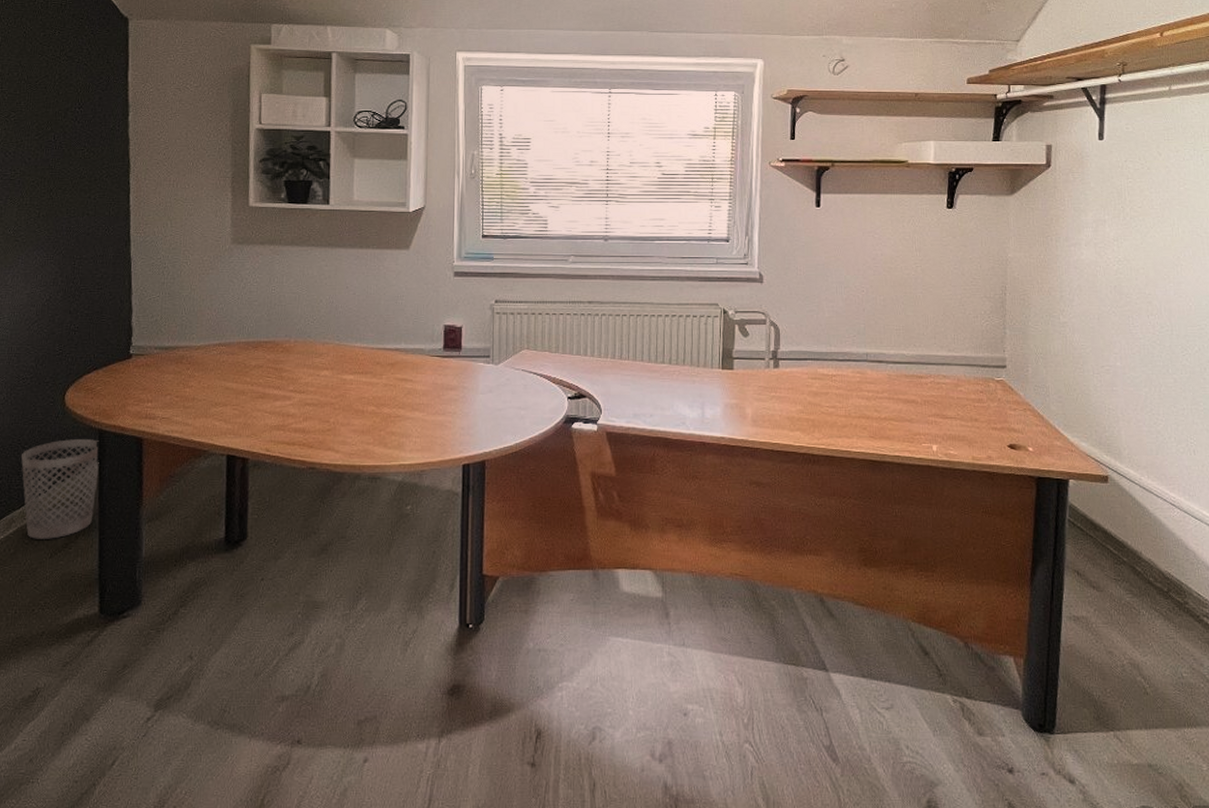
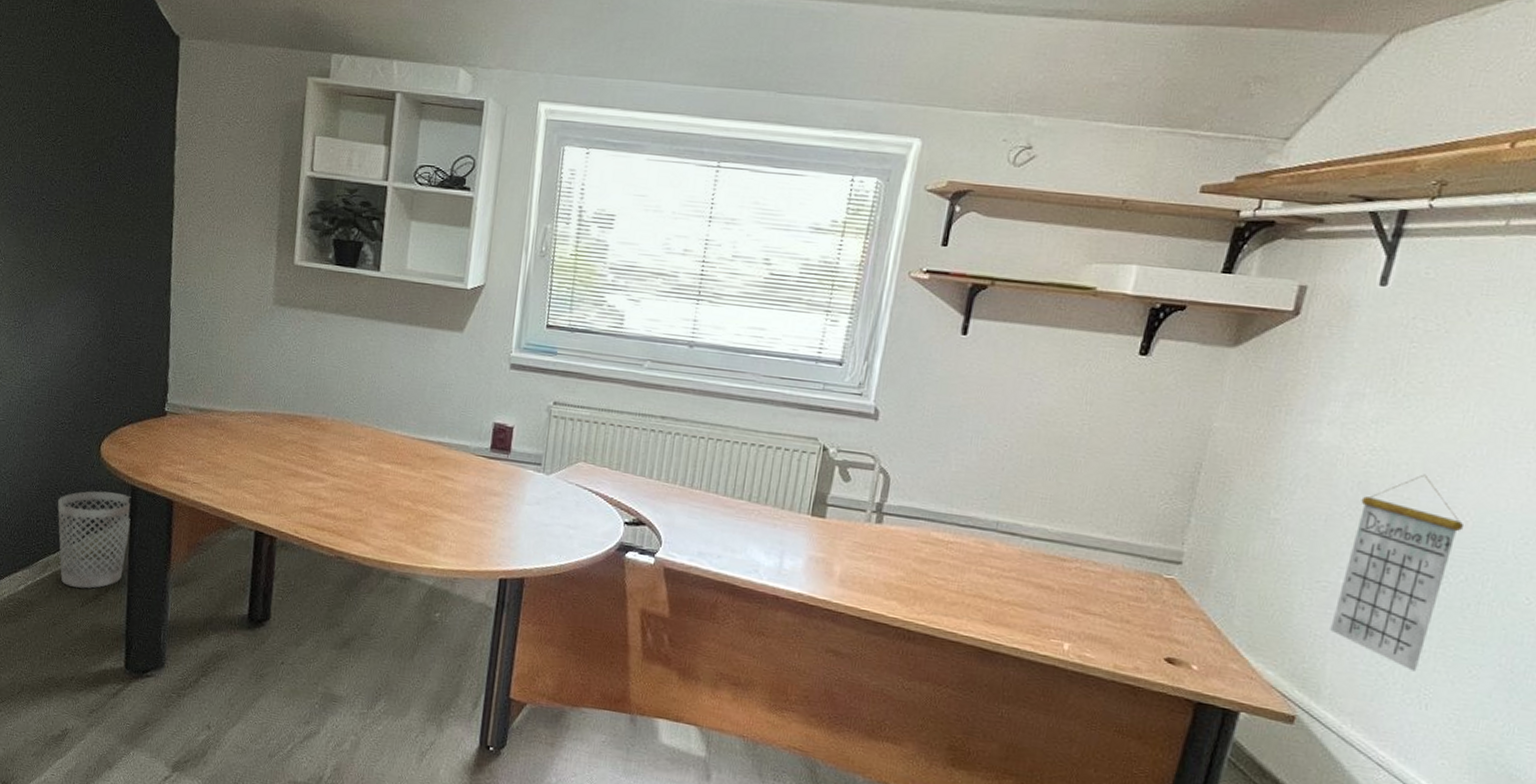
calendar: none [1118,275,1190,426] -> present [1330,474,1465,672]

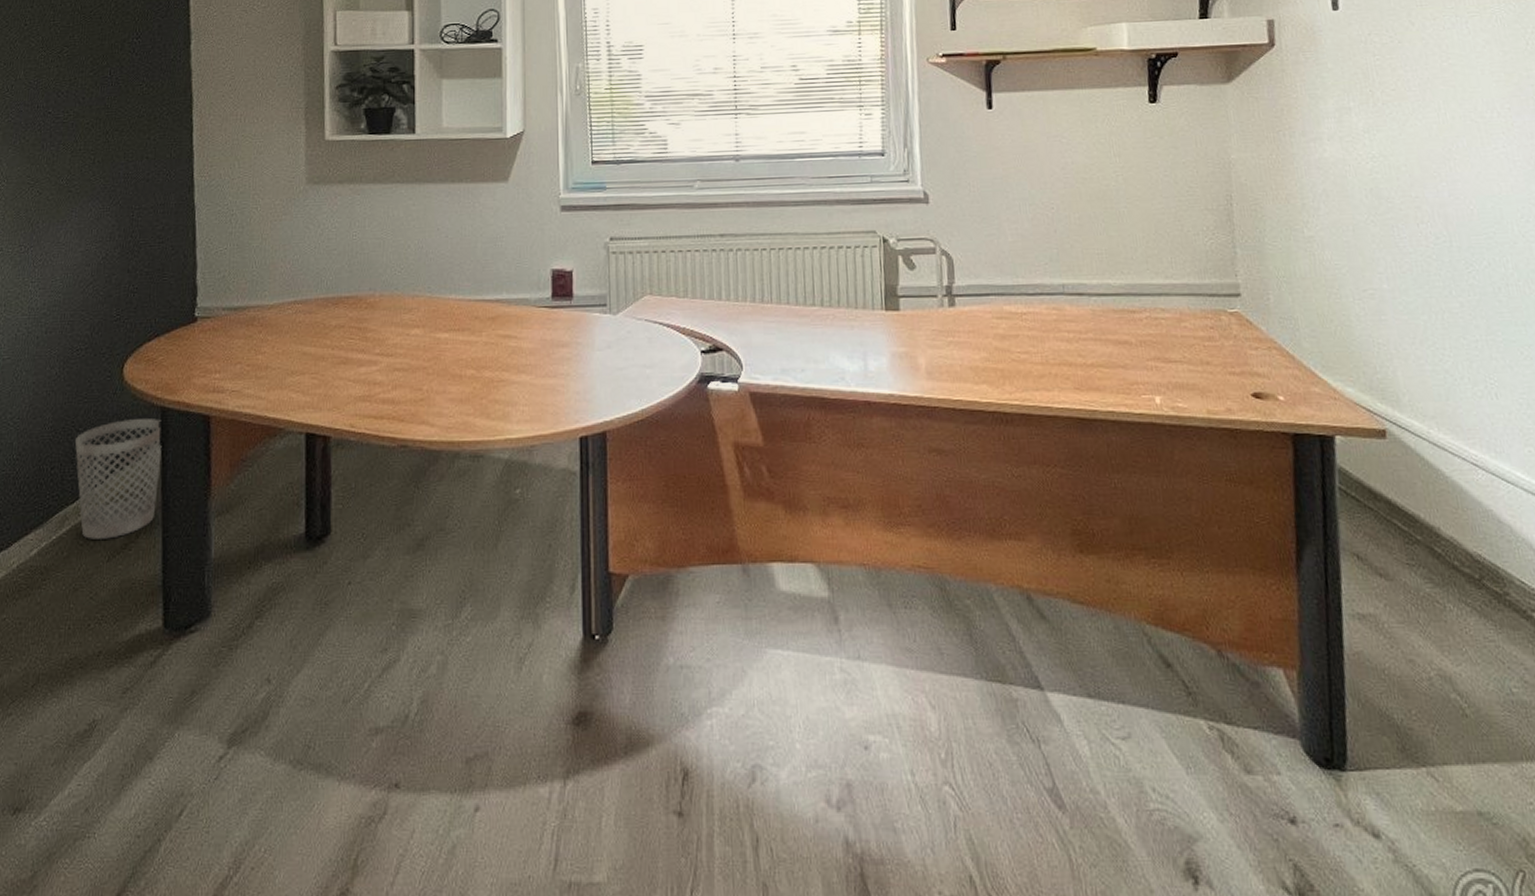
calendar: present [1330,474,1465,672] -> none [1377,172,1477,363]

